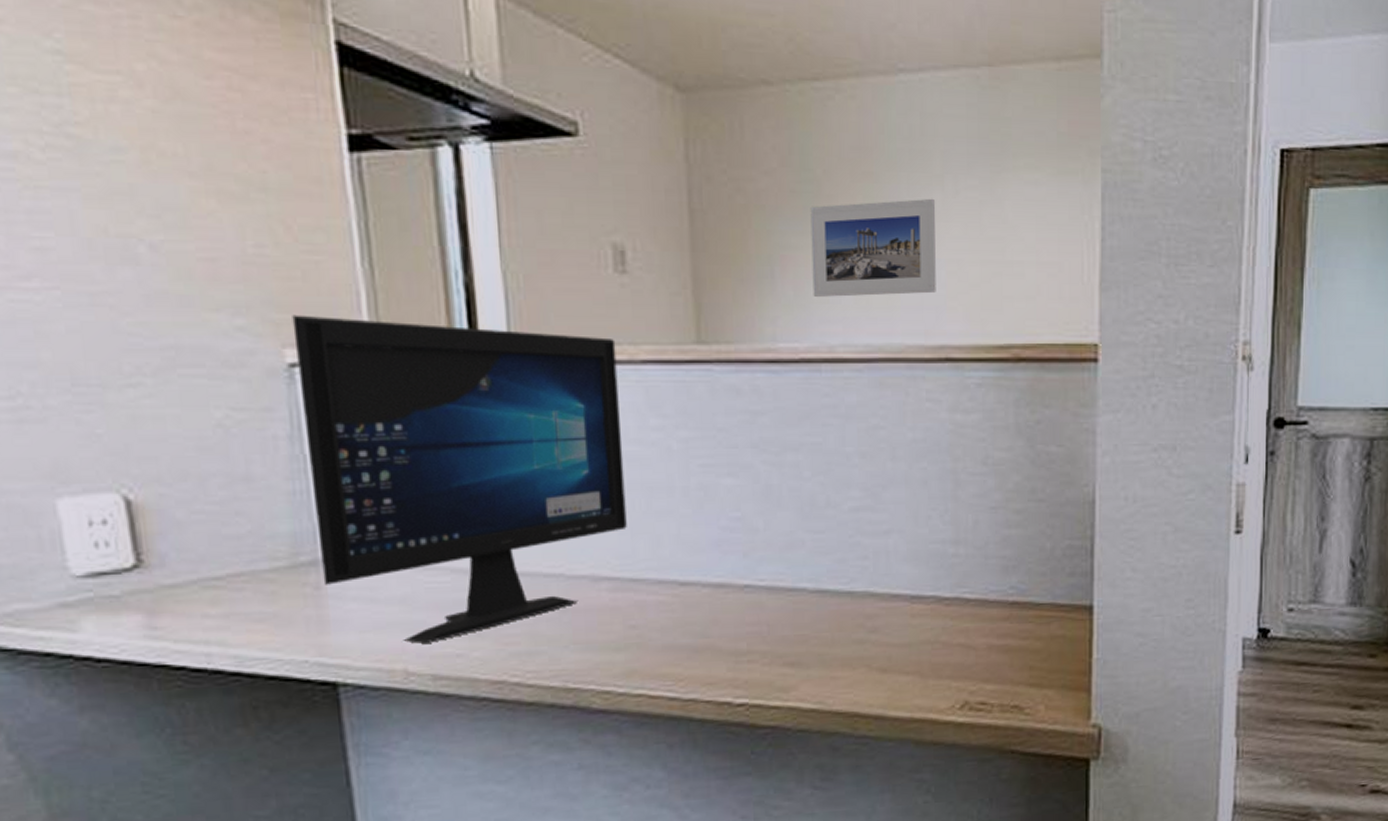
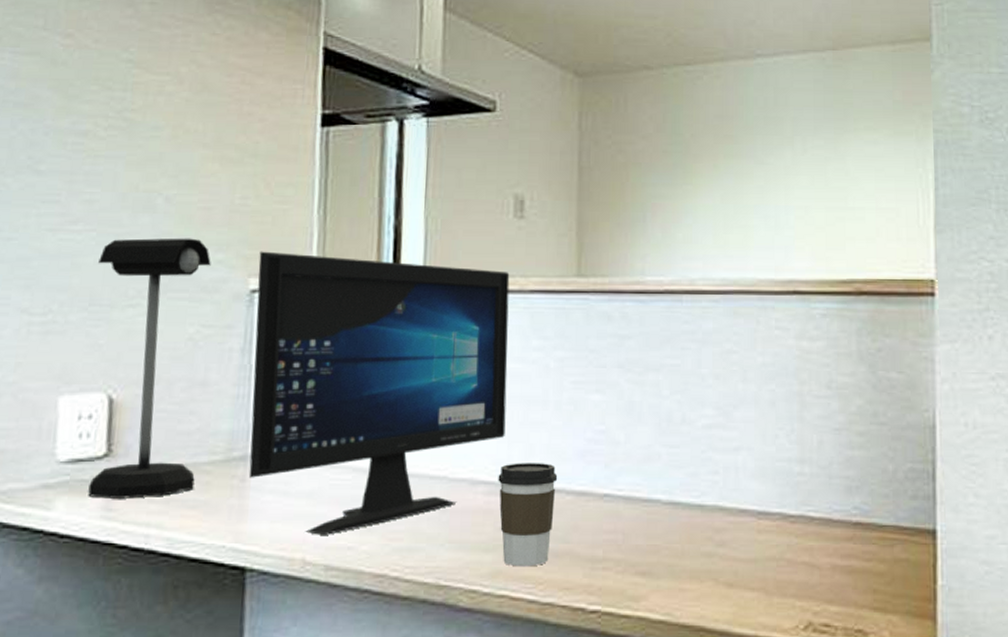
desk lamp: none [72,298,257,616] -> present [88,238,211,499]
coffee cup: none [623,555,692,665] -> present [498,463,558,567]
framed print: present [810,198,936,297] -> none [678,156,787,238]

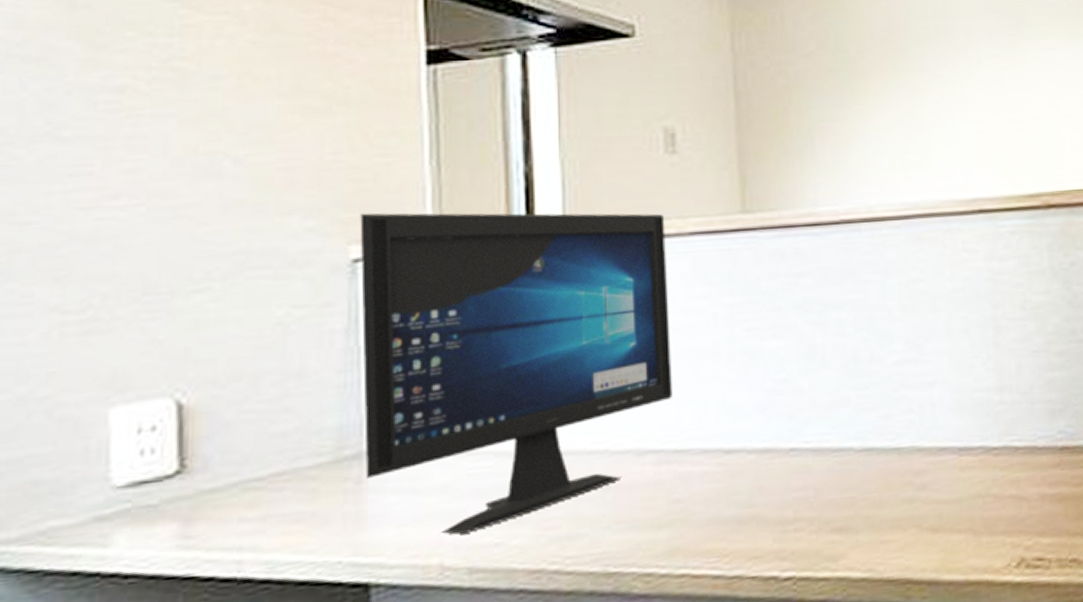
desk lamp: present [88,238,211,499] -> none [151,204,299,525]
coffee cup: present [498,463,558,567] -> none [668,421,737,541]

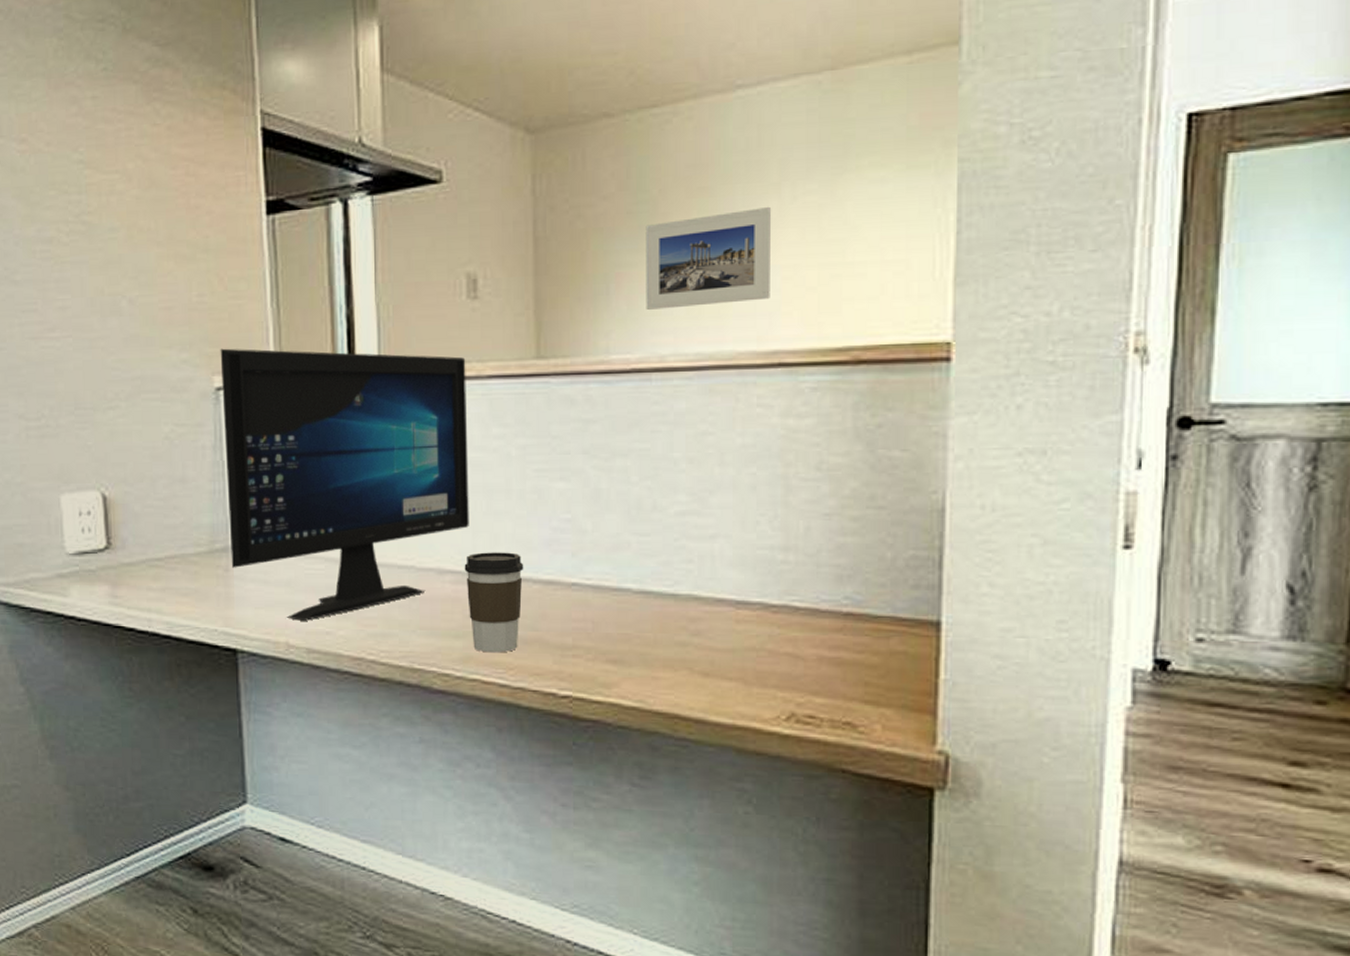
coffee cup: none [668,421,737,541] -> present [464,552,524,653]
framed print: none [846,67,966,162] -> present [645,206,772,310]

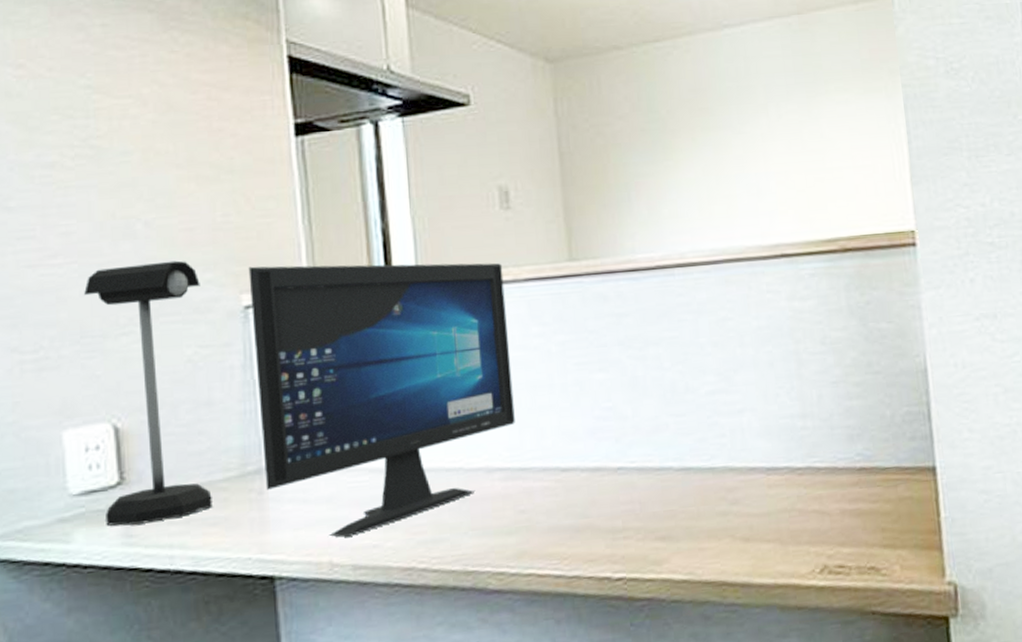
desk lamp: none [78,339,185,587] -> present [84,260,212,526]
coffee cup: present [464,552,524,653] -> none [513,444,571,546]
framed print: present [645,206,772,310] -> none [658,123,769,213]

